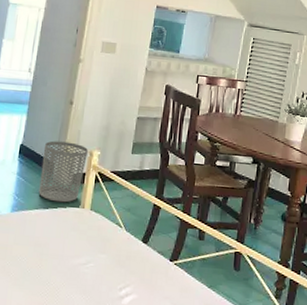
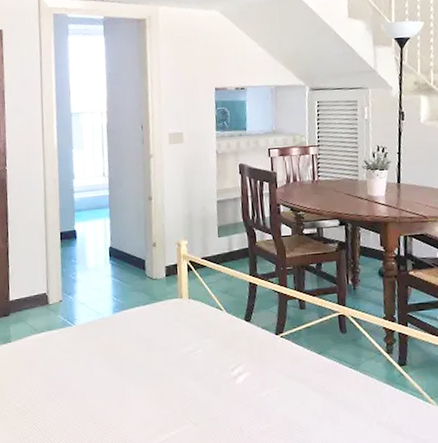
waste bin: present [38,140,88,203] -> none [132,236,176,297]

